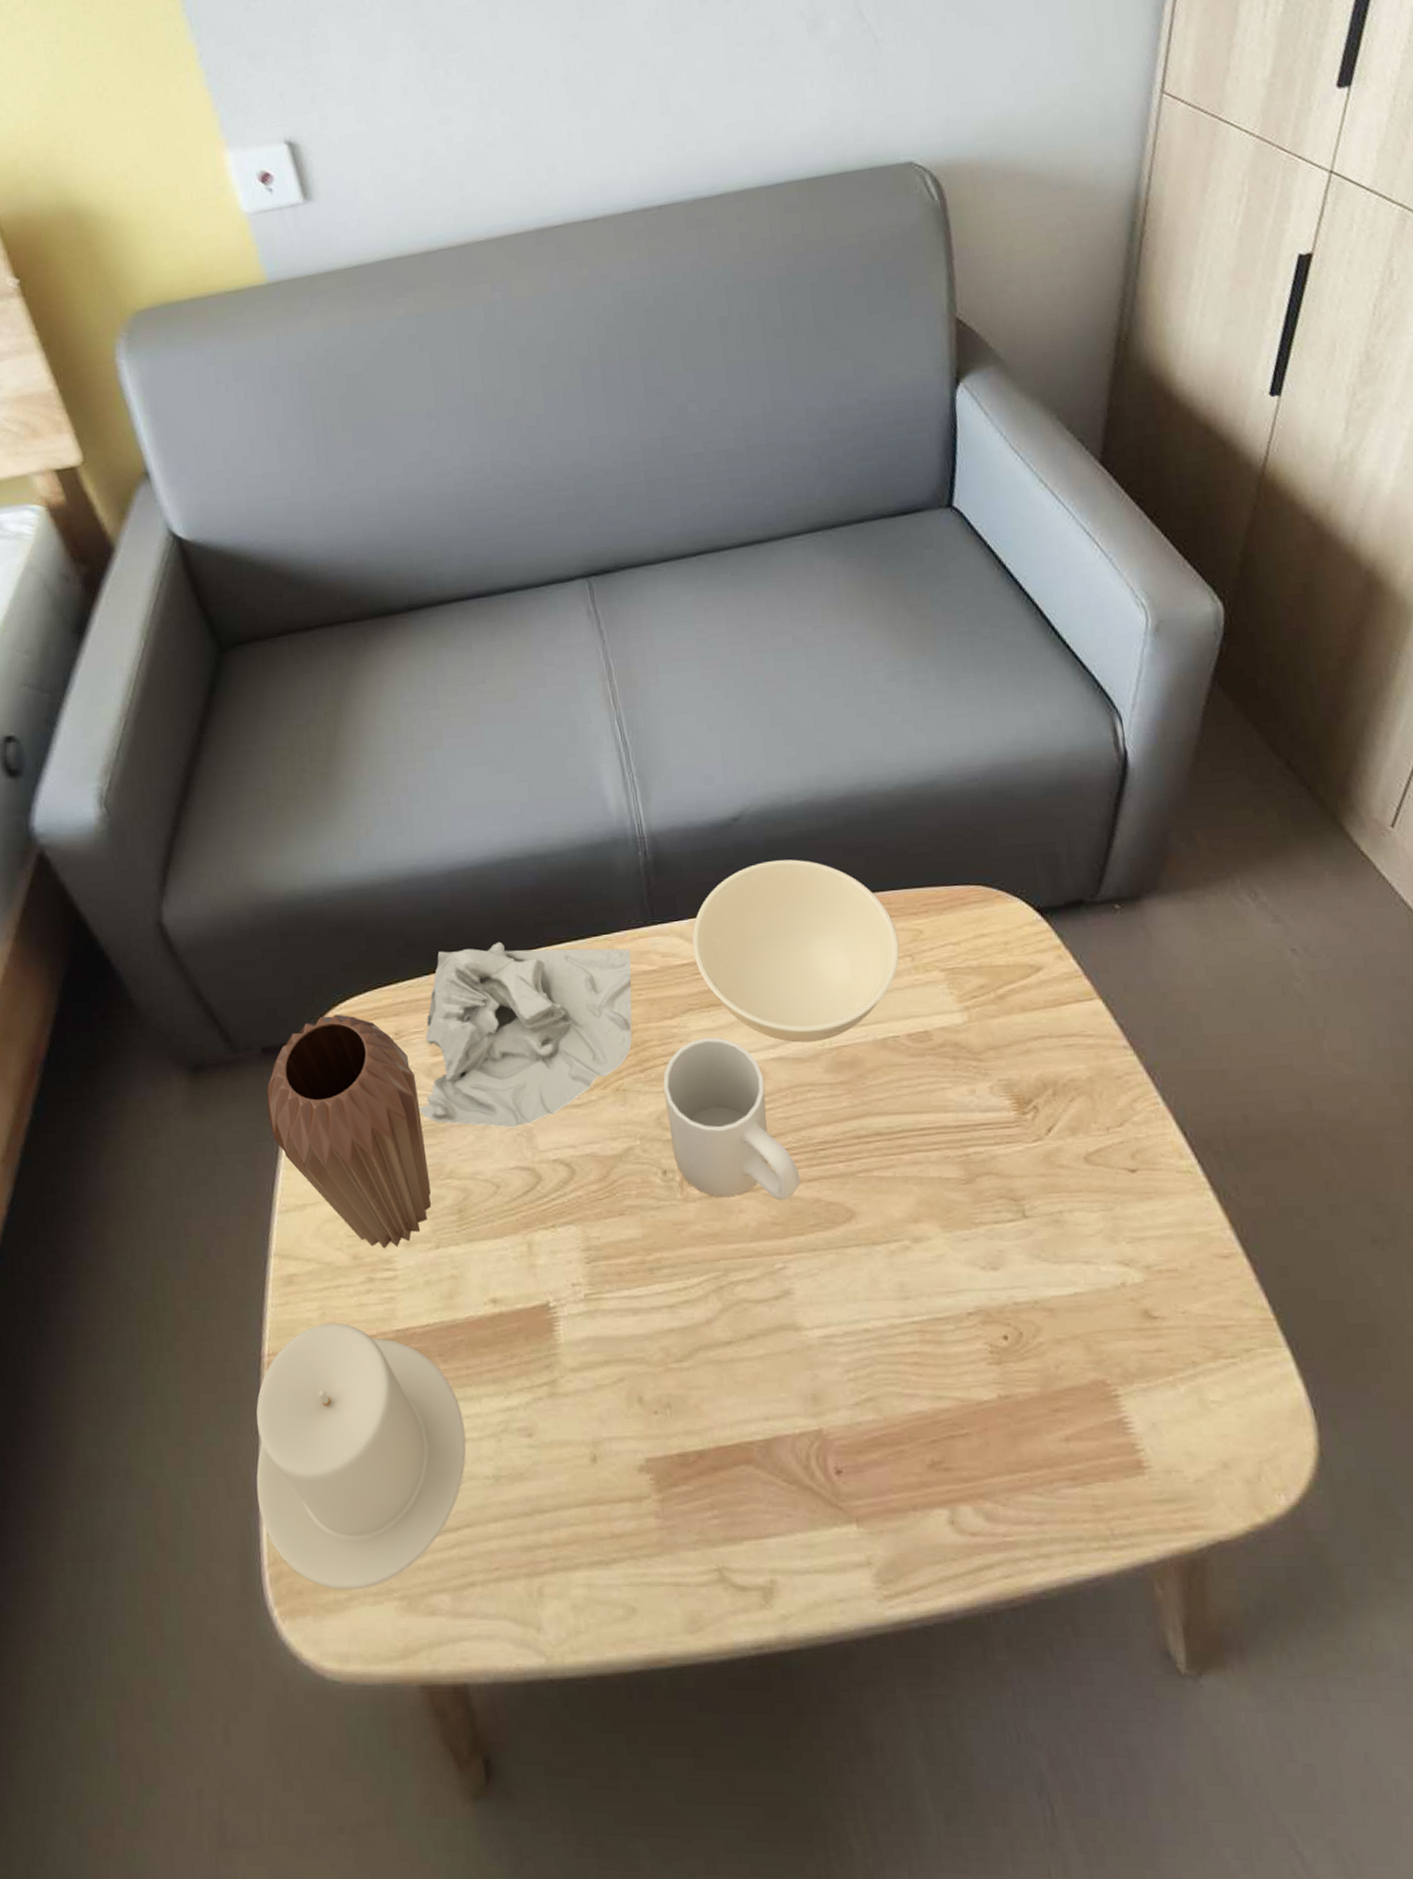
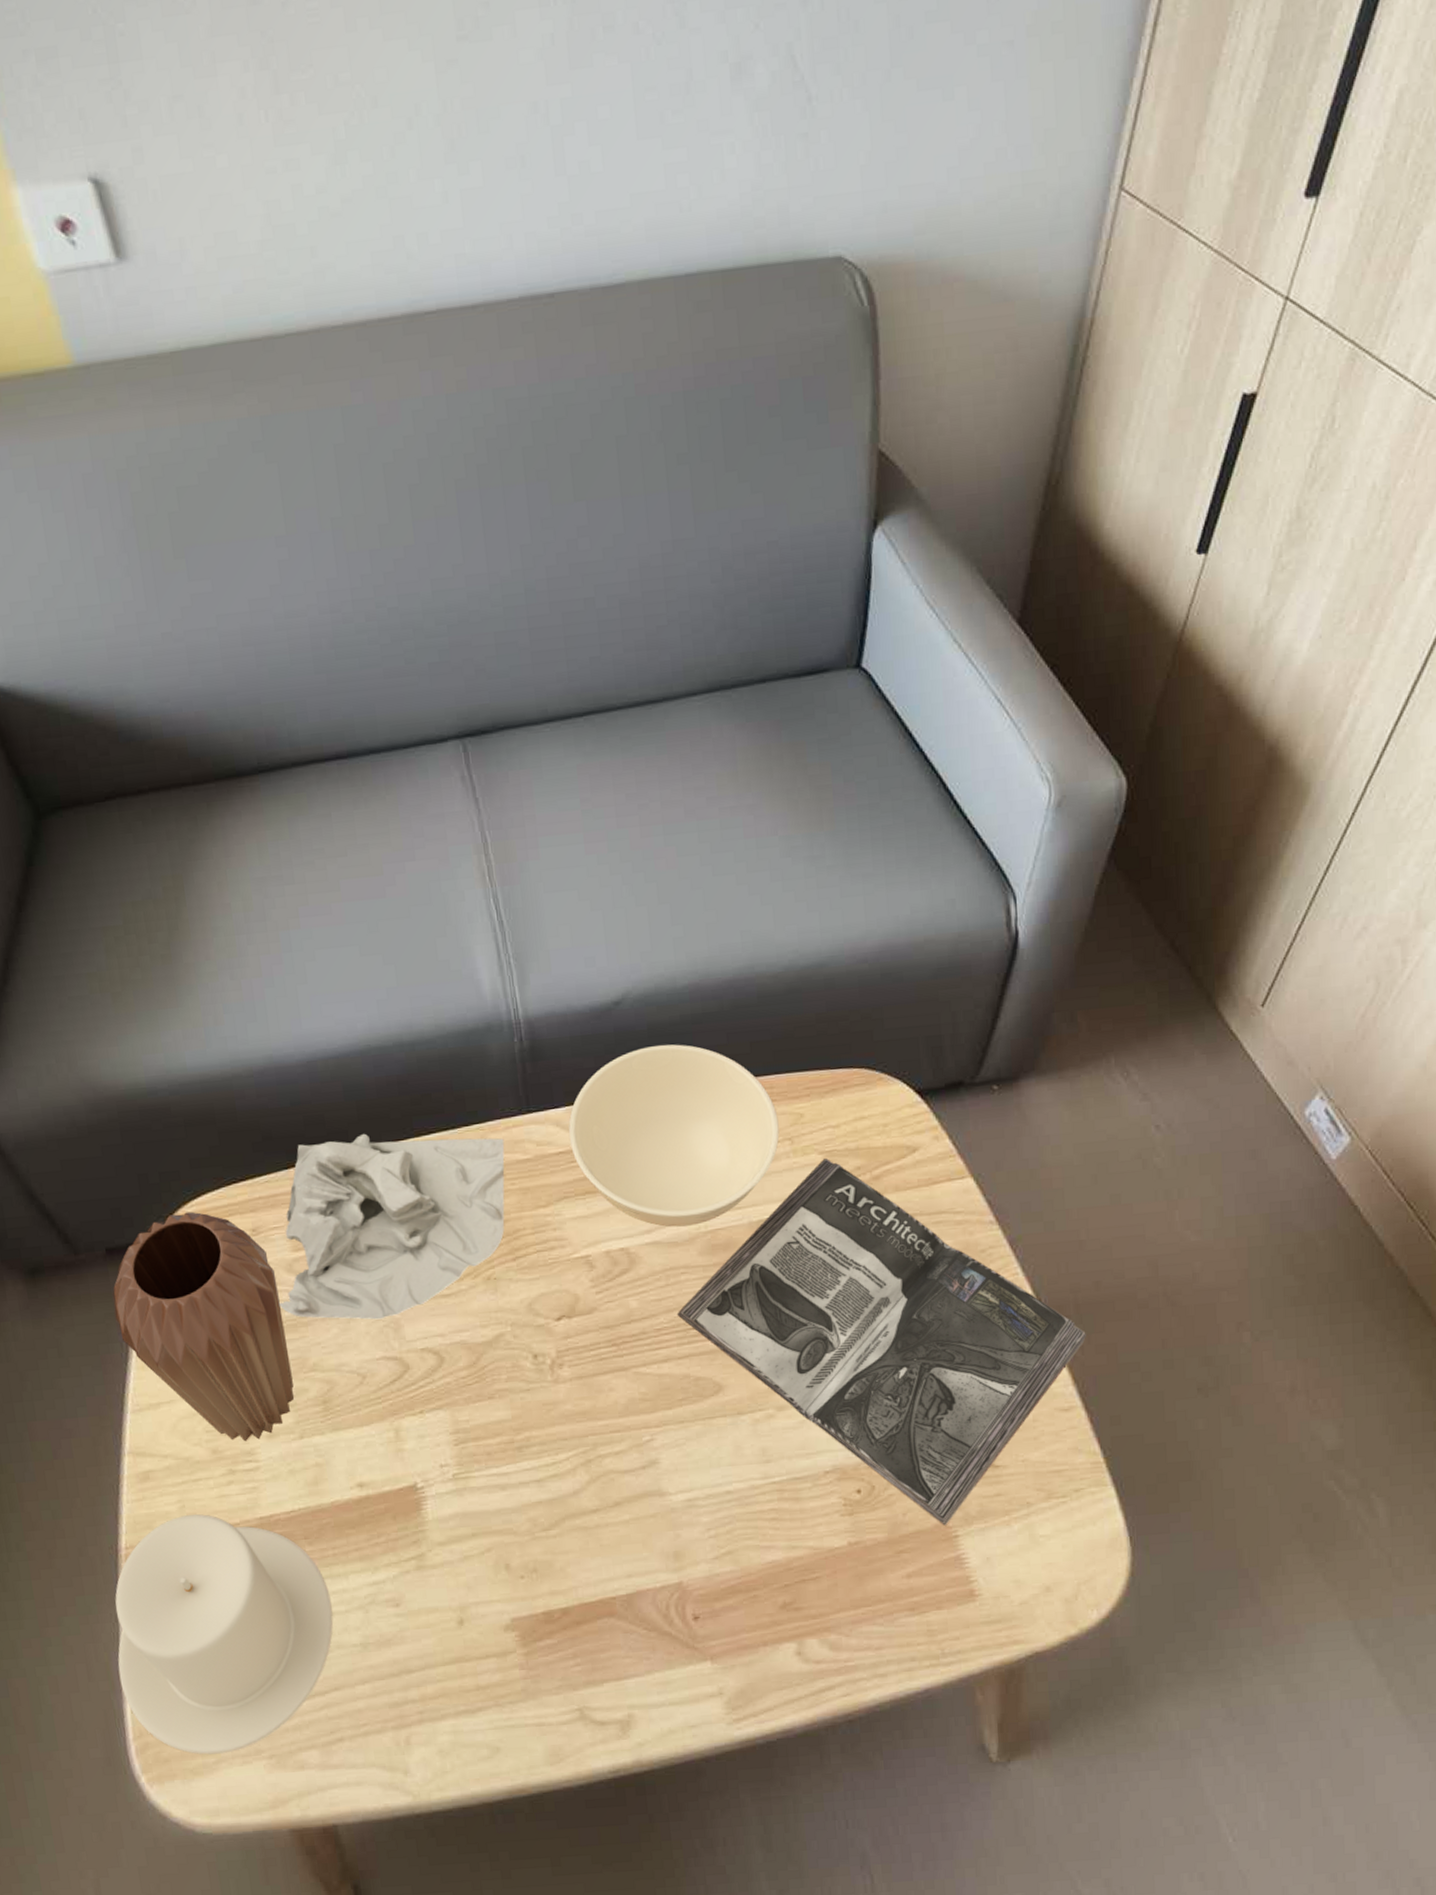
mug: present [663,1037,801,1201] -> none [535,1224,671,1378]
magazine: none [805,976,1241,1382] -> present [676,1159,1087,1526]

